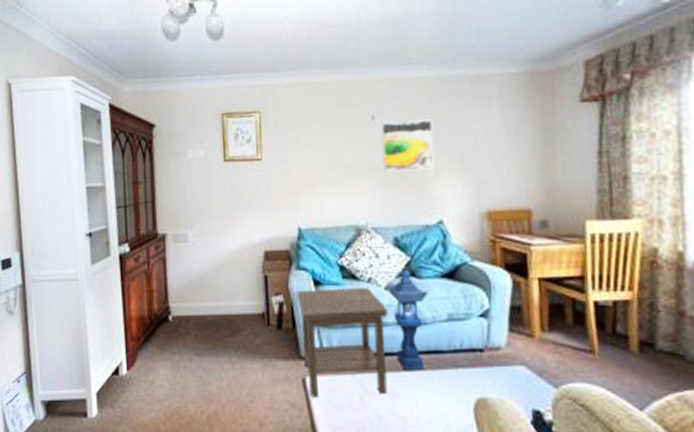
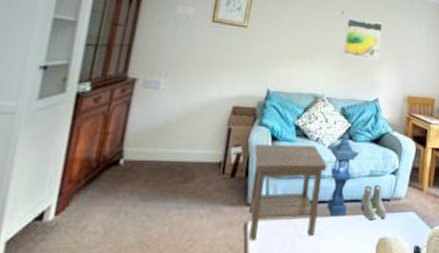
boots: none [441,331,482,377] -> present [360,184,387,221]

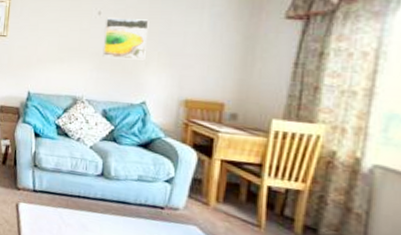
side table: present [248,144,327,240] -> none [18,139,90,226]
lantern: present [327,134,360,215] -> none [91,136,126,214]
boots: present [360,184,387,221] -> none [128,189,160,226]

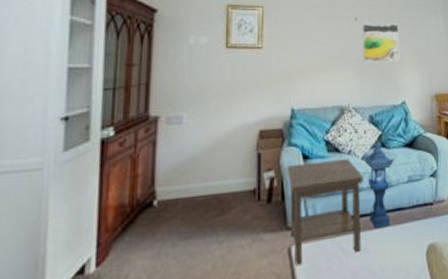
side table: none [18,139,90,226] -> present [287,159,364,266]
lantern: none [91,136,126,214] -> present [362,142,395,228]

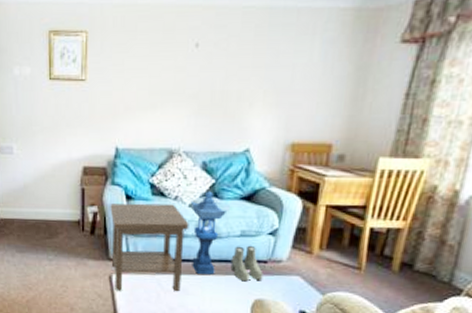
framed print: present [362,23,400,63] -> none [201,50,254,101]
boots: none [403,189,432,228] -> present [230,245,263,282]

